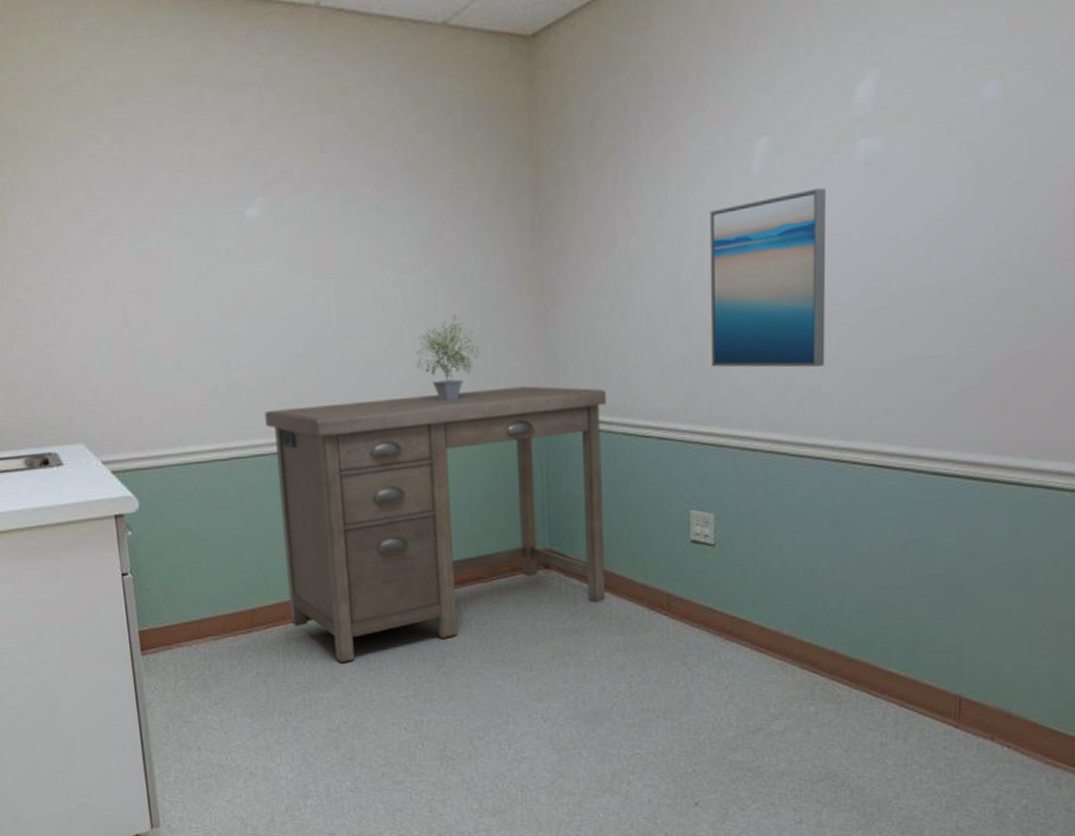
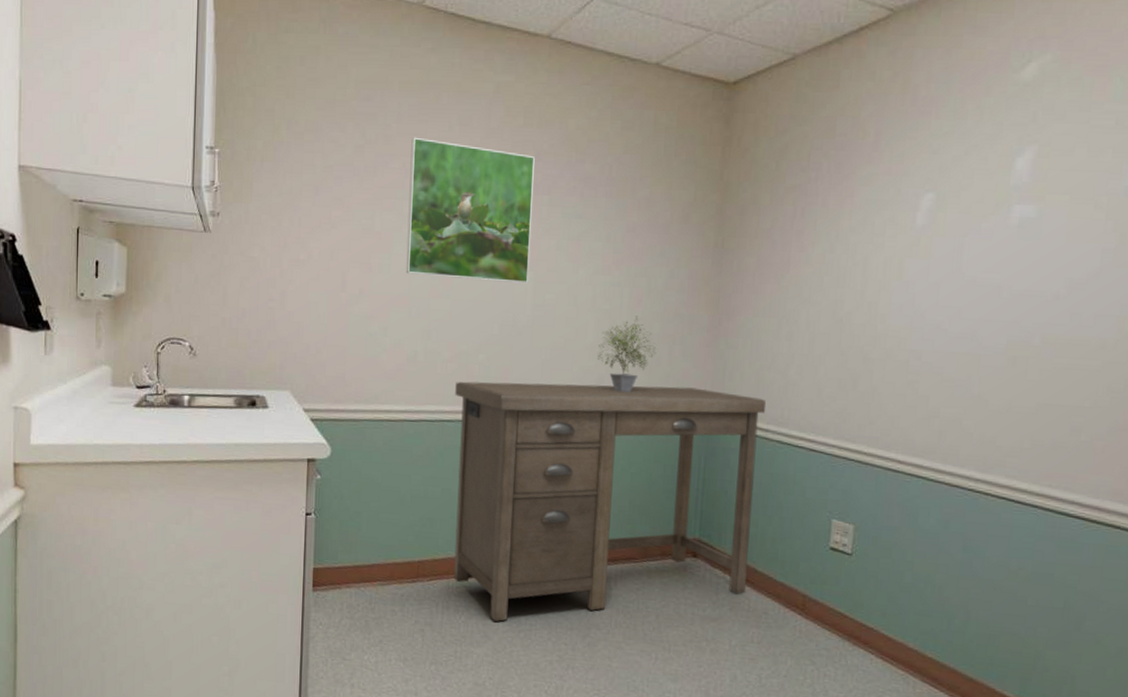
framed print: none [177,141,331,298] -> present [405,137,535,283]
wall art: present [710,188,826,368] -> none [863,243,981,402]

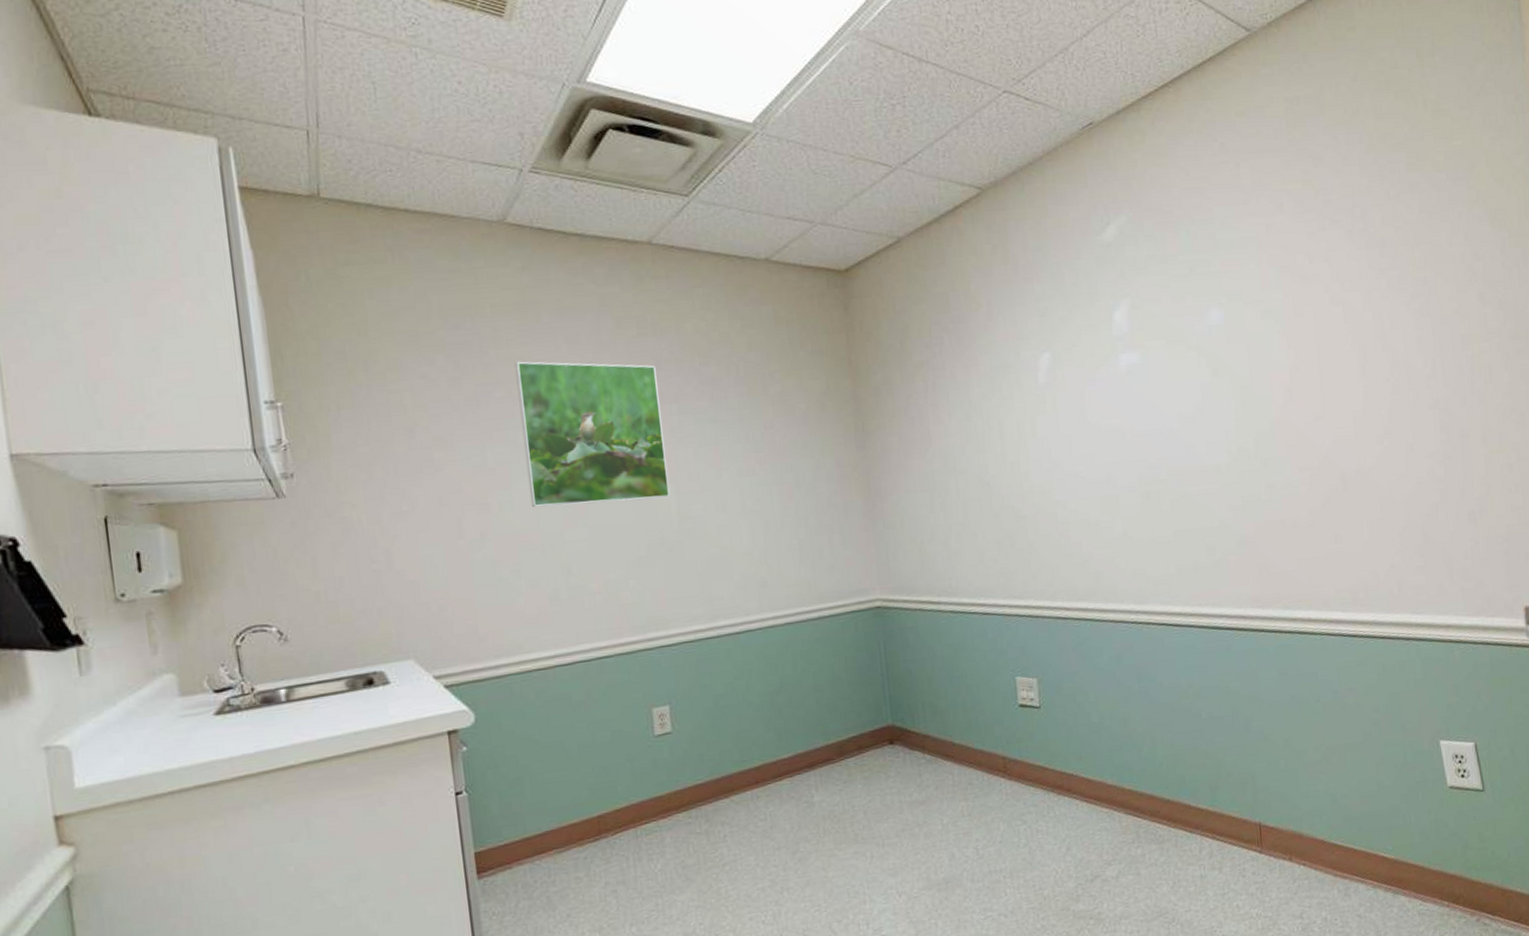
desk: present [453,381,767,622] -> none [608,572,947,861]
potted plant: present [597,316,657,393] -> none [756,512,817,593]

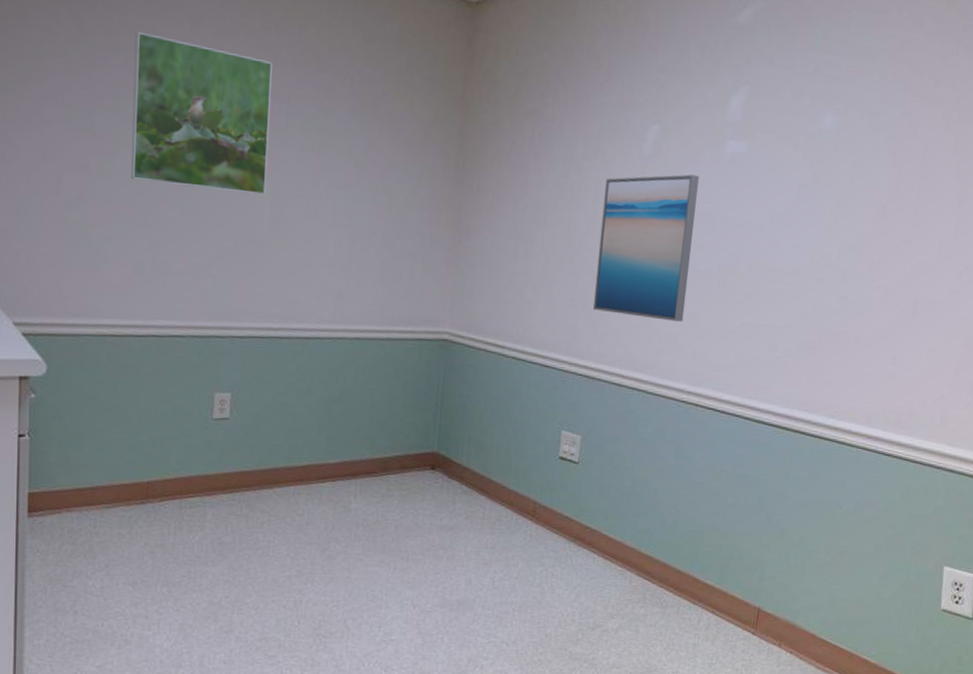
wall art: none [1007,394,1115,548] -> present [592,174,699,322]

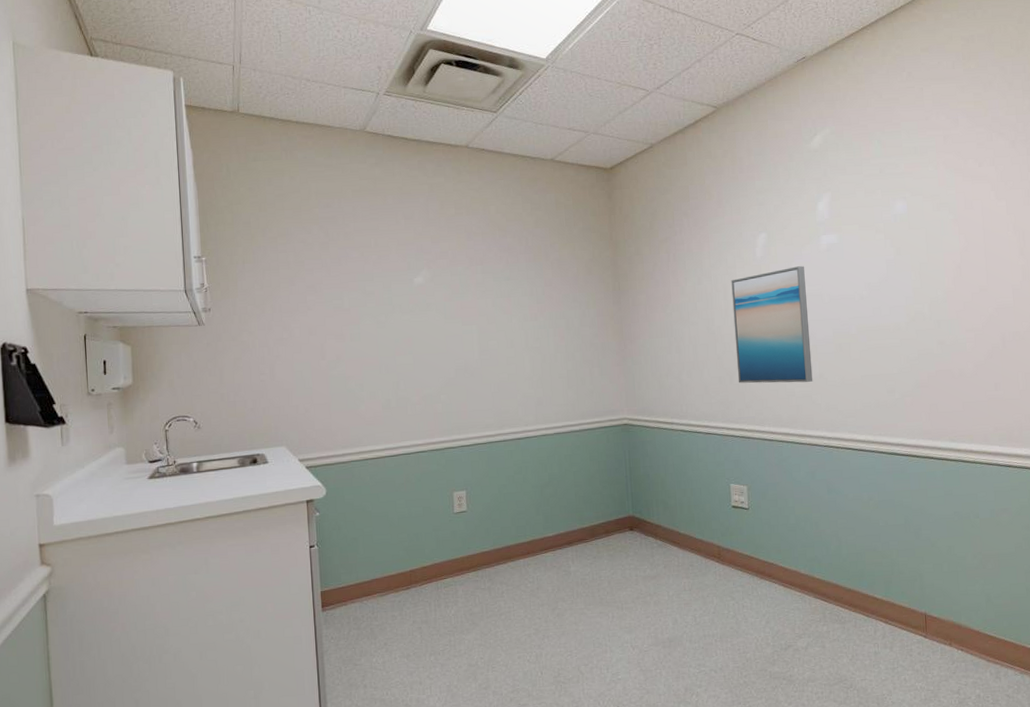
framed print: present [130,31,272,195] -> none [367,231,474,339]

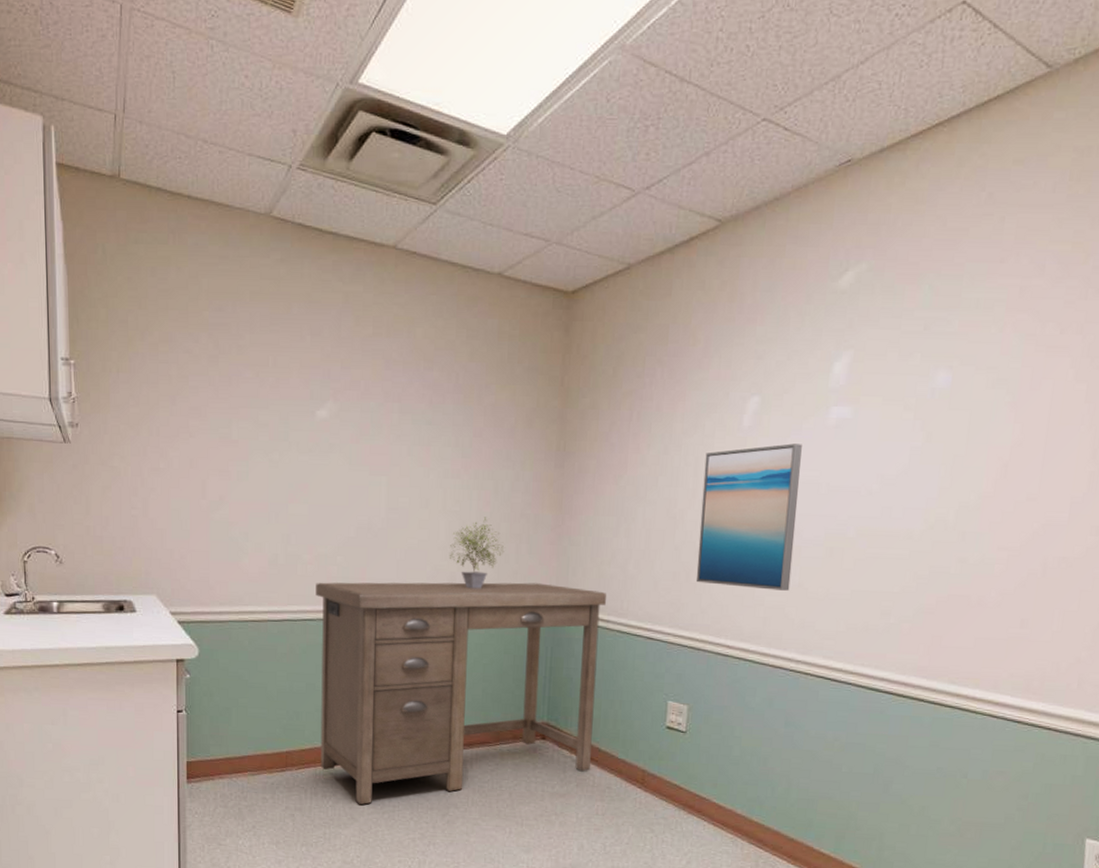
desk: none [424,398,674,610] -> present [315,582,607,805]
potted plant: none [535,349,581,410] -> present [449,517,505,589]

